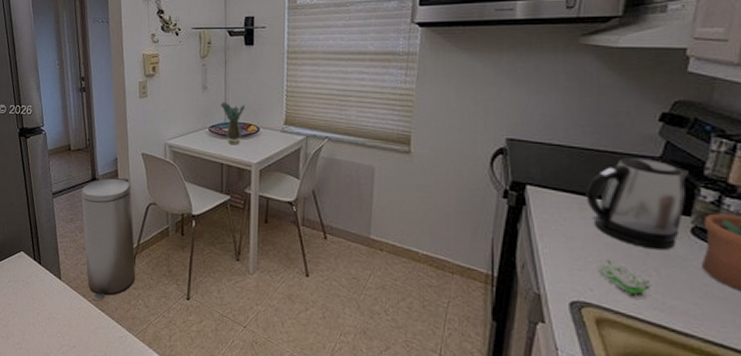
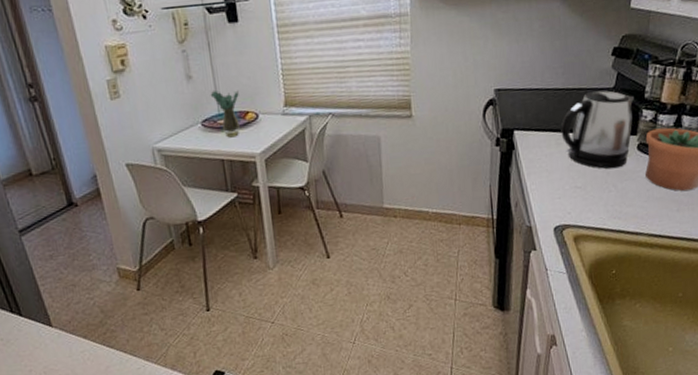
pedal bin: present [81,177,136,301] -> none [56,196,144,339]
sponge: present [597,257,654,300] -> none [572,183,614,214]

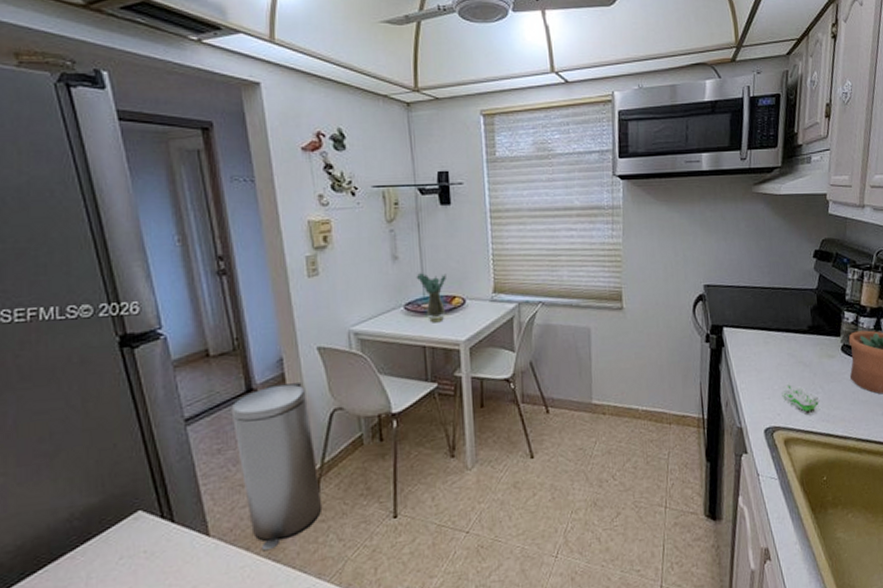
pedal bin: none [56,196,144,339] -> present [231,383,323,552]
kettle: present [560,90,634,169] -> none [768,290,836,370]
sponge: none [572,183,614,214] -> present [781,383,822,416]

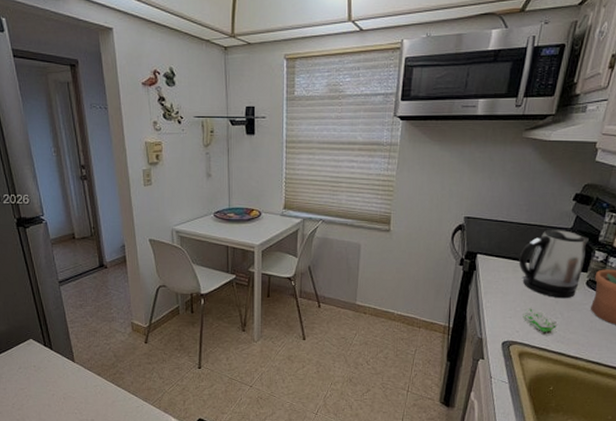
pedal bin: present [231,383,323,552] -> none [89,264,149,378]
vase: present [416,272,446,323] -> none [224,188,247,229]
kettle: none [768,290,836,370] -> present [518,229,589,299]

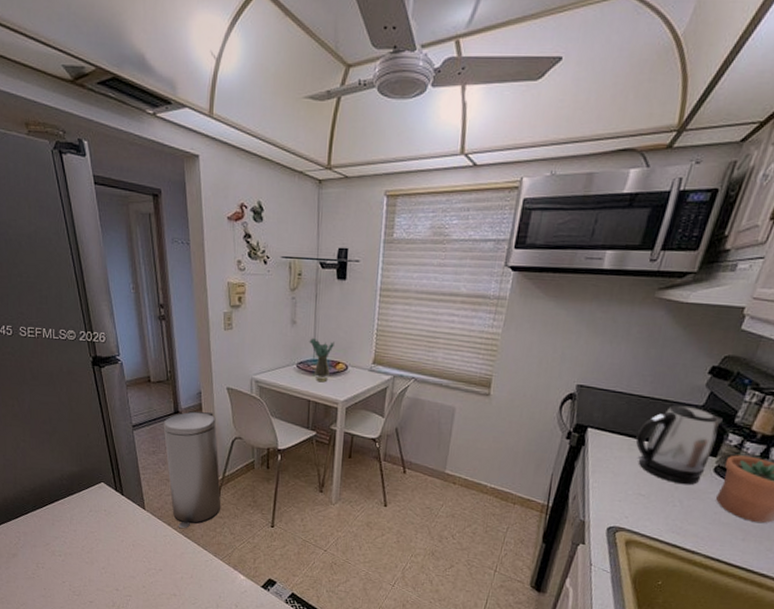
pedal bin: none [89,264,149,378] -> present [163,411,221,529]
vase: none [224,188,247,229] -> present [309,337,334,383]
sponge: present [523,307,559,336] -> none [634,491,675,525]

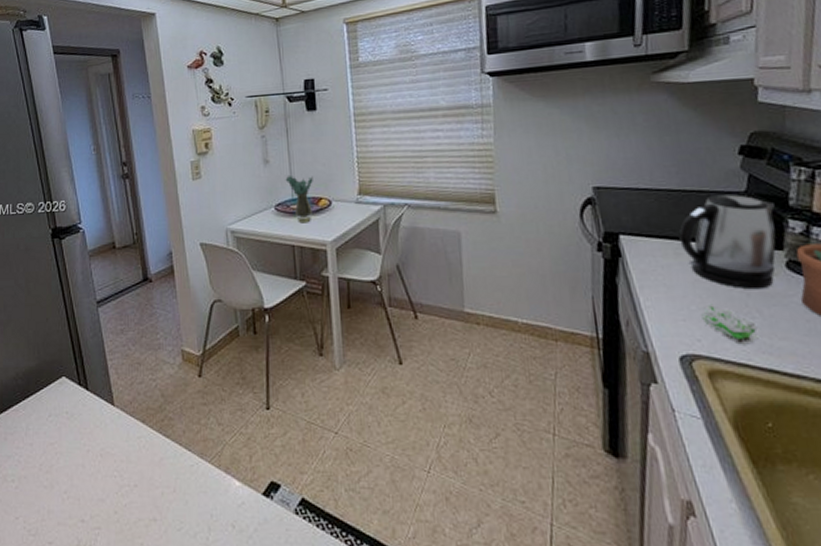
pedal bin: present [163,411,221,529] -> none [131,275,204,426]
sponge: none [634,491,675,525] -> present [701,303,761,345]

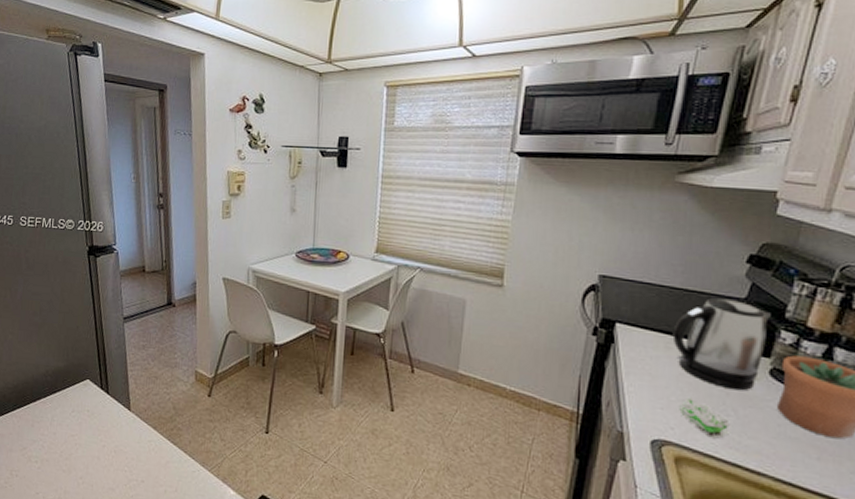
vase: present [285,174,313,224] -> none [308,225,335,273]

